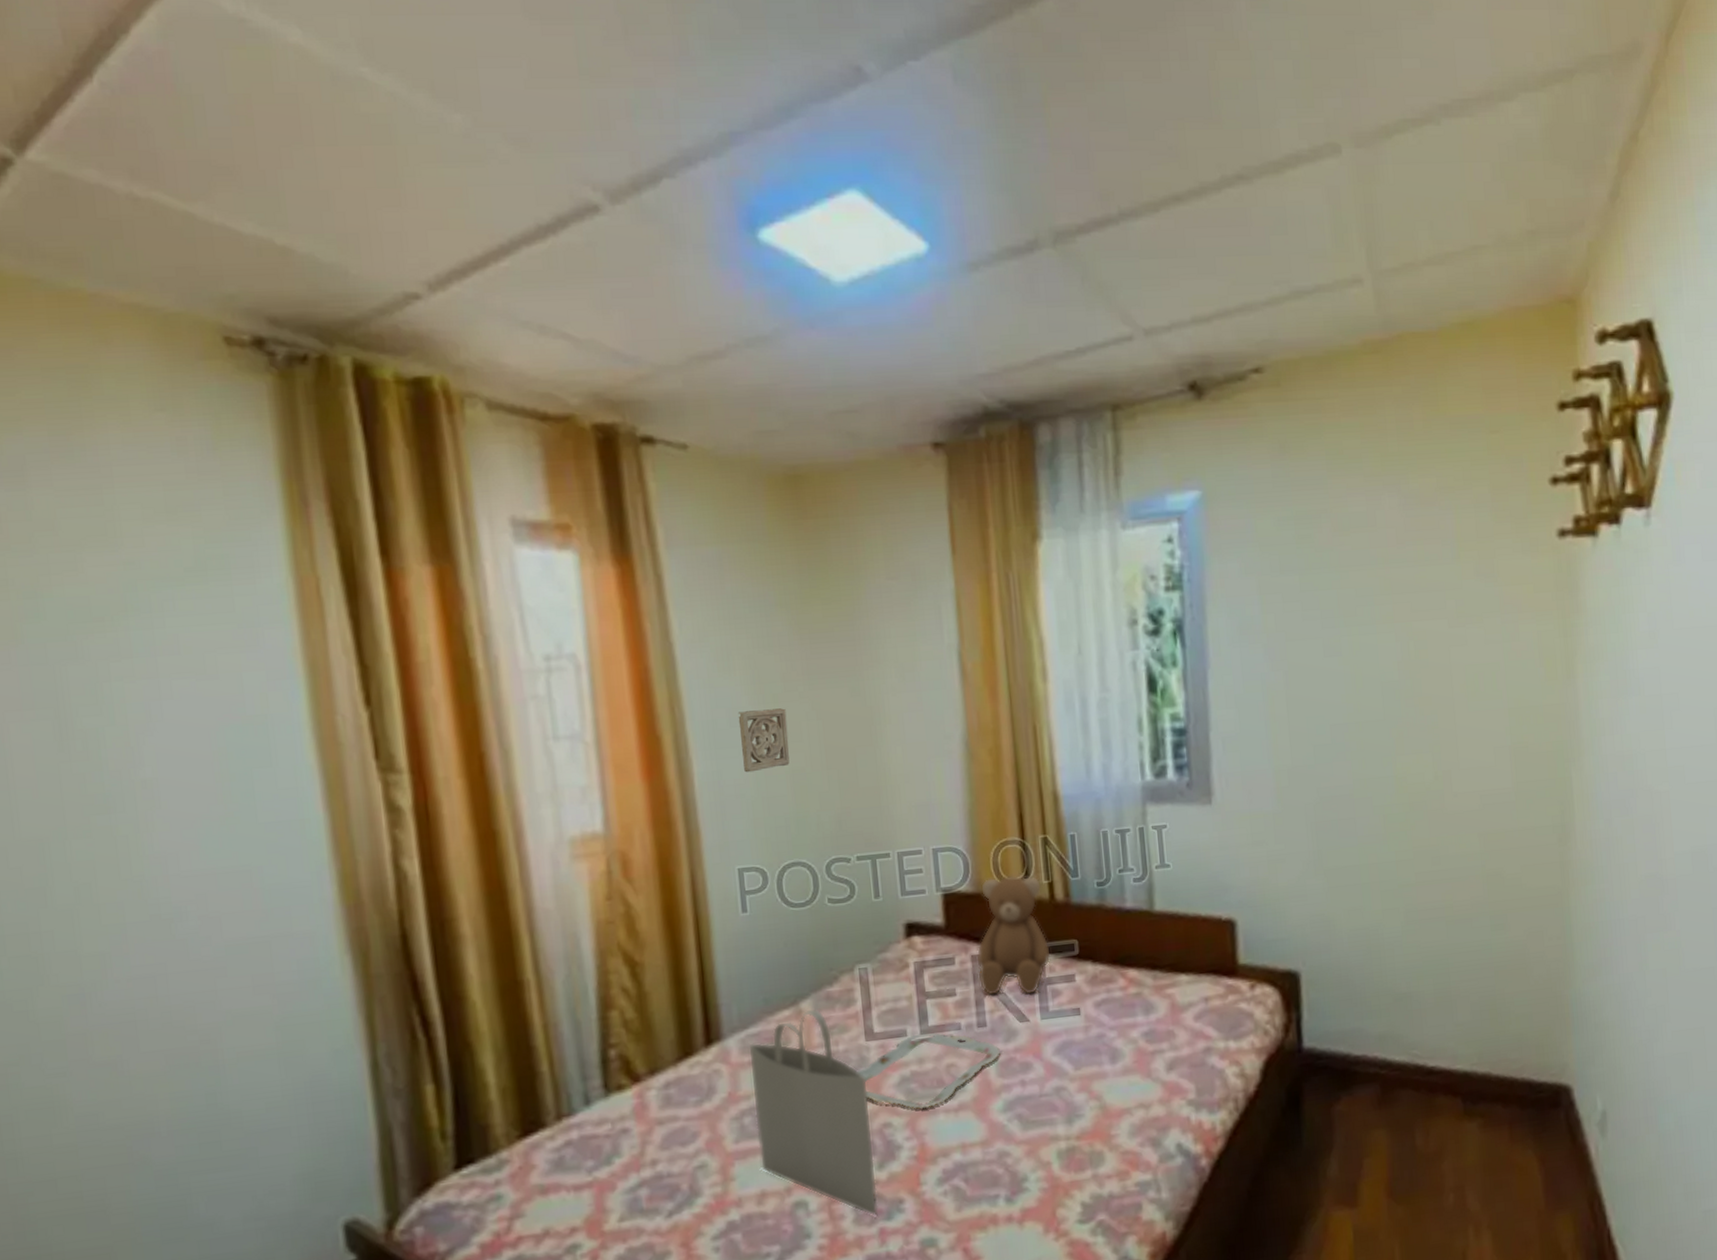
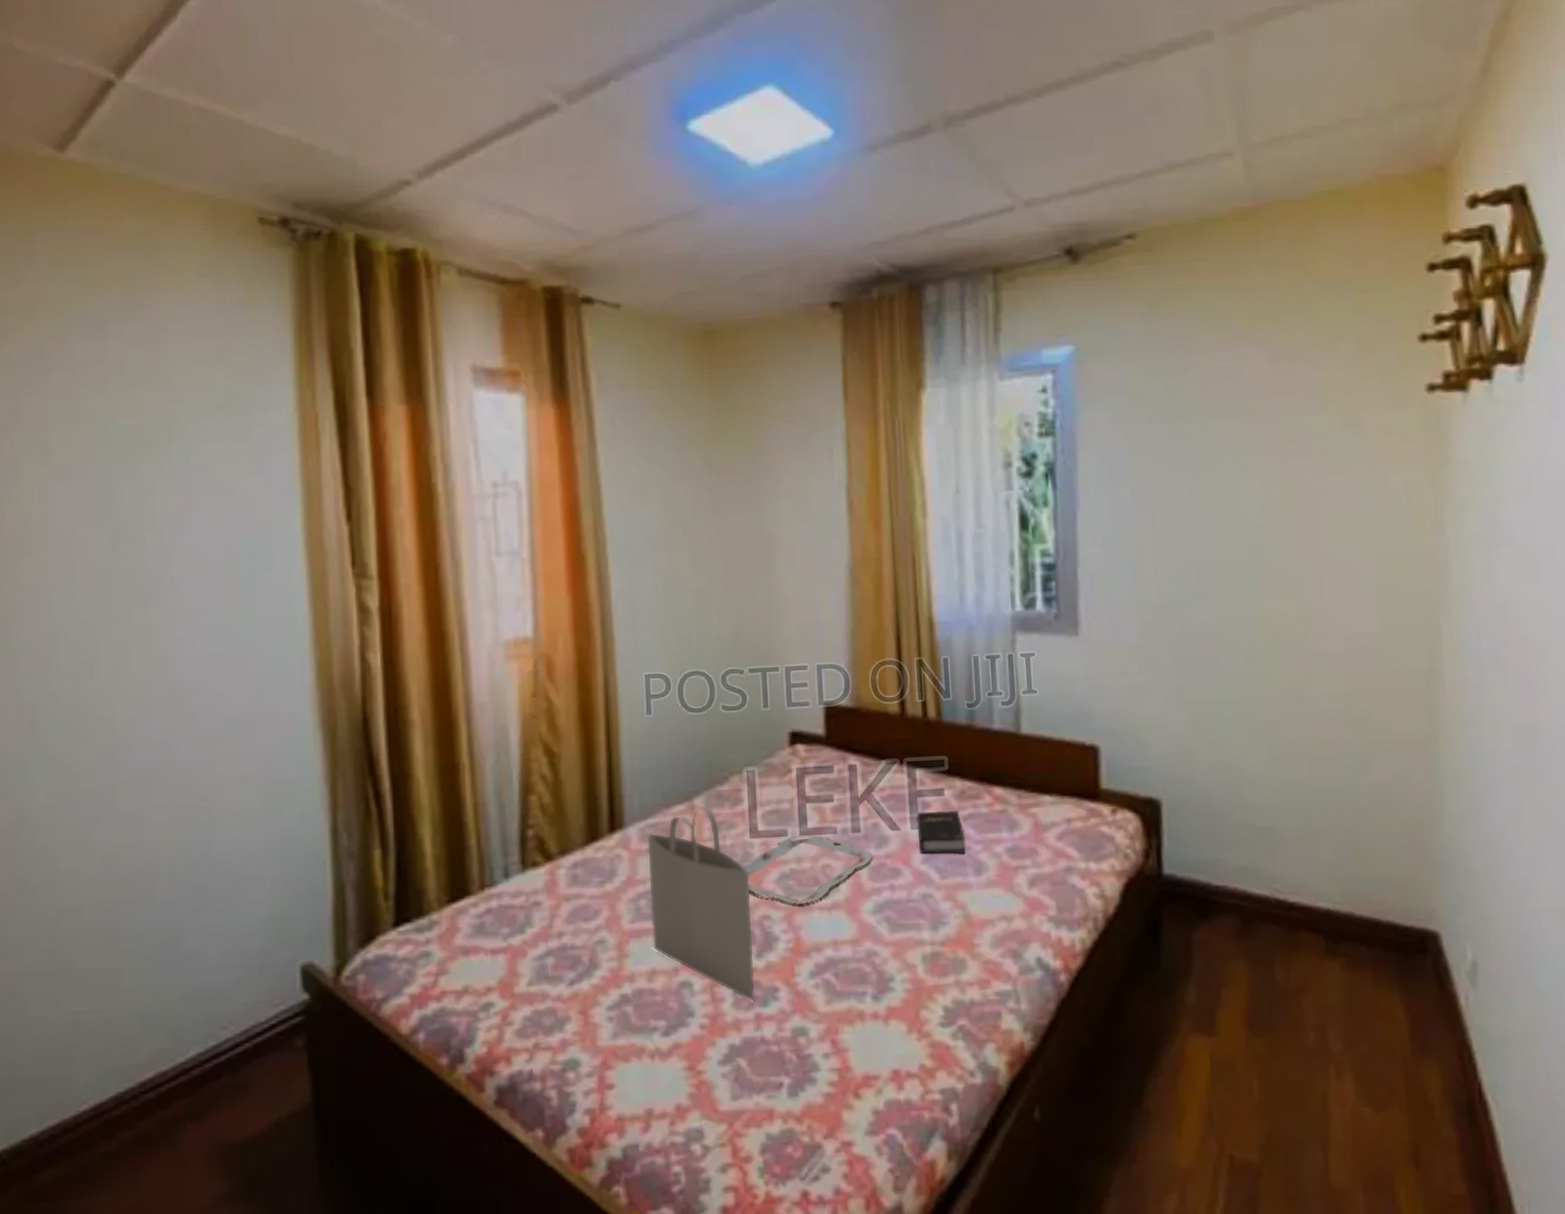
wall ornament: present [737,708,790,773] -> none [651,534,694,590]
teddy bear: present [976,875,1051,996] -> none [853,693,922,805]
hardback book: none [1046,997,1100,1046] -> present [916,810,966,855]

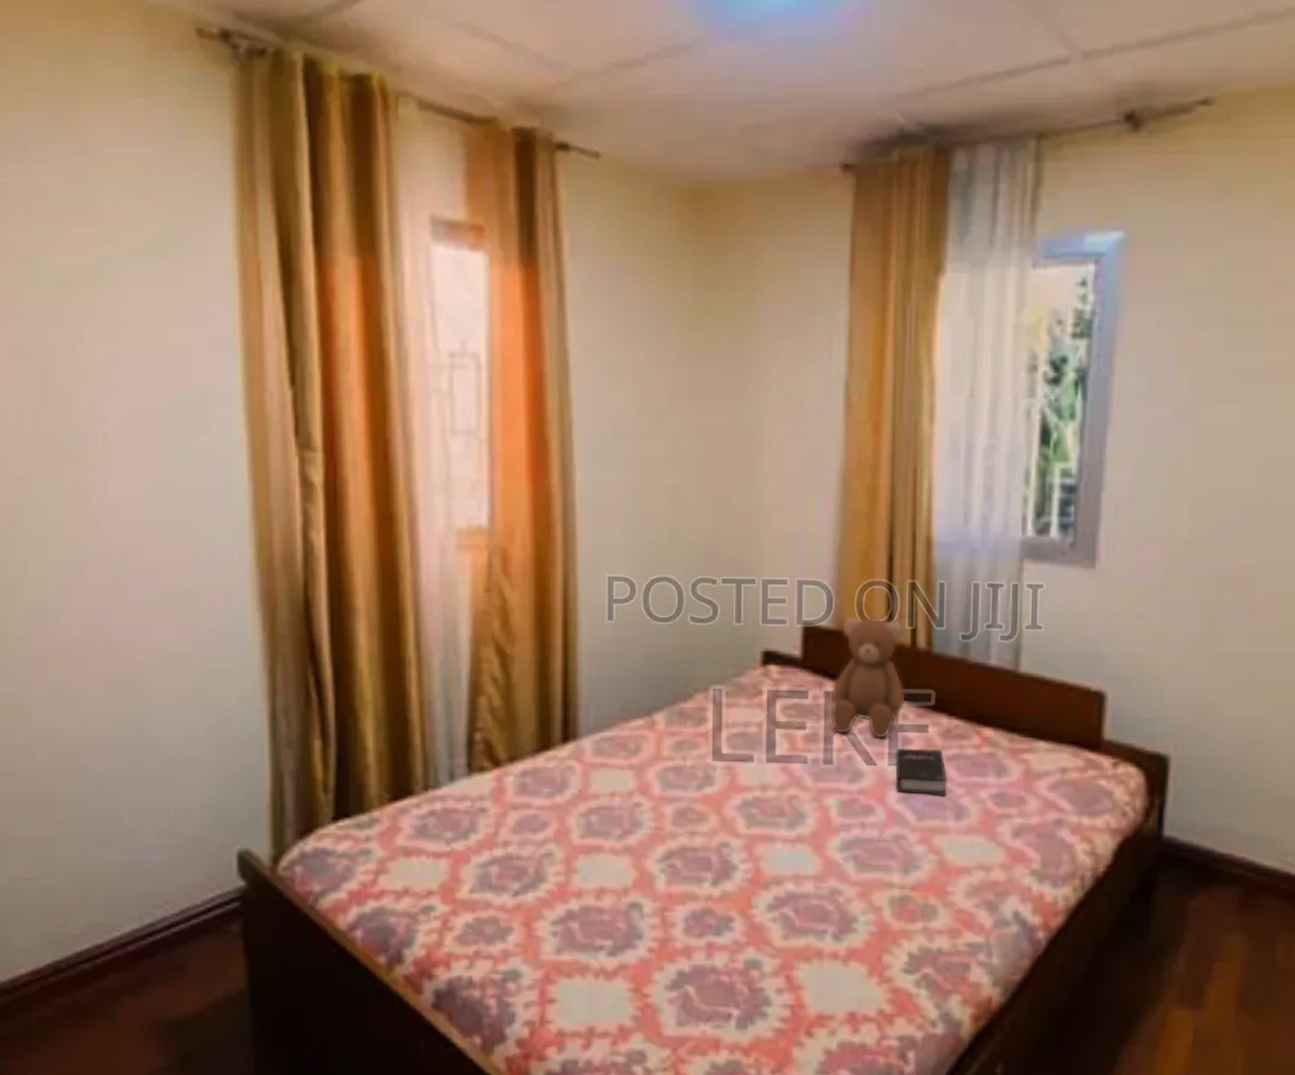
tote bag: present [647,805,756,1003] -> none [602,722,711,930]
serving tray: present [741,834,872,904] -> none [701,761,844,834]
teddy bear: none [853,693,922,805] -> present [830,616,906,738]

